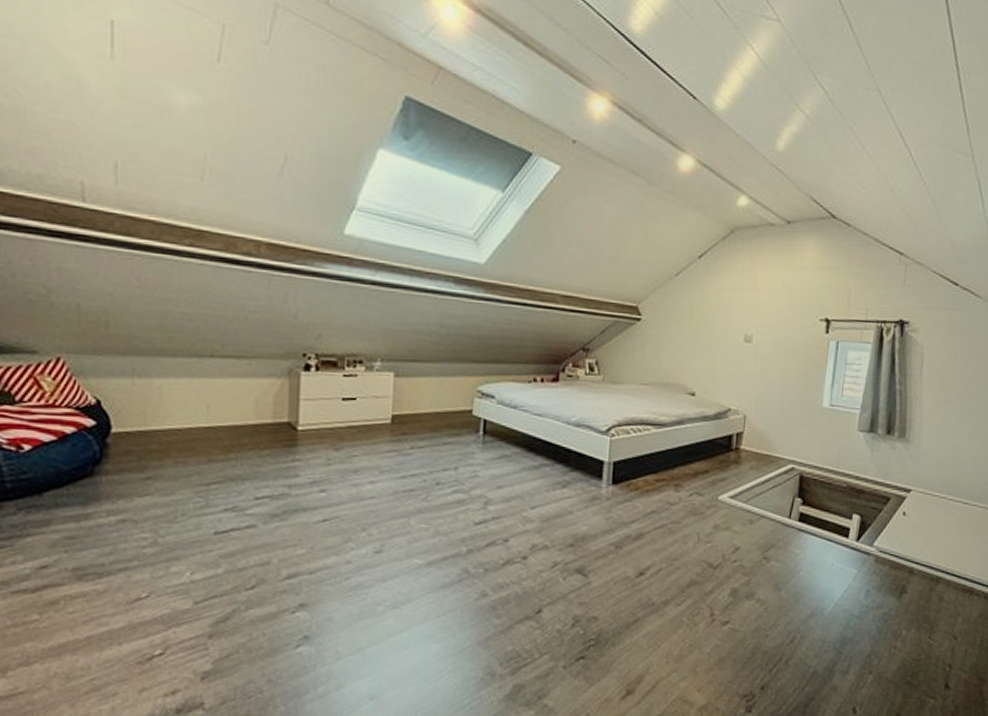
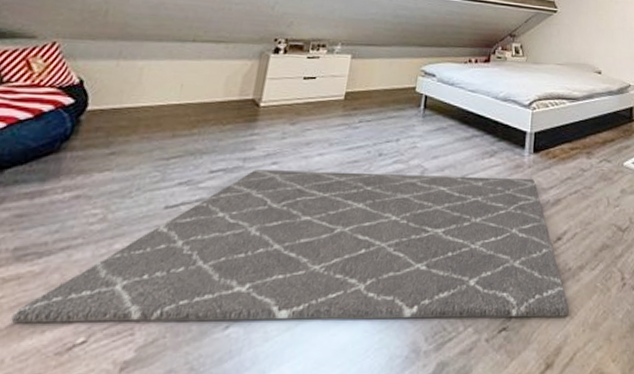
rug: none [88,497,652,649] -> present [11,170,569,324]

